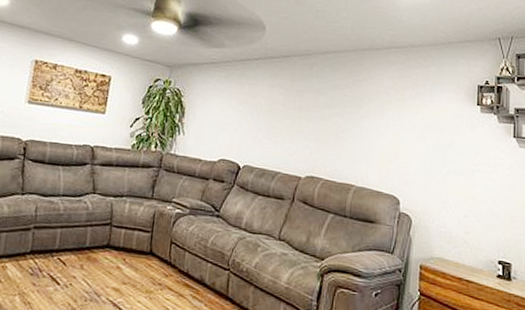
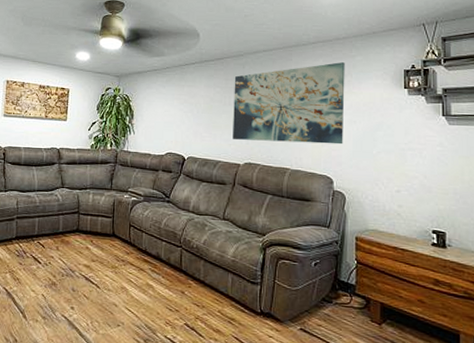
wall art: none [295,71,419,162] -> present [233,62,345,145]

